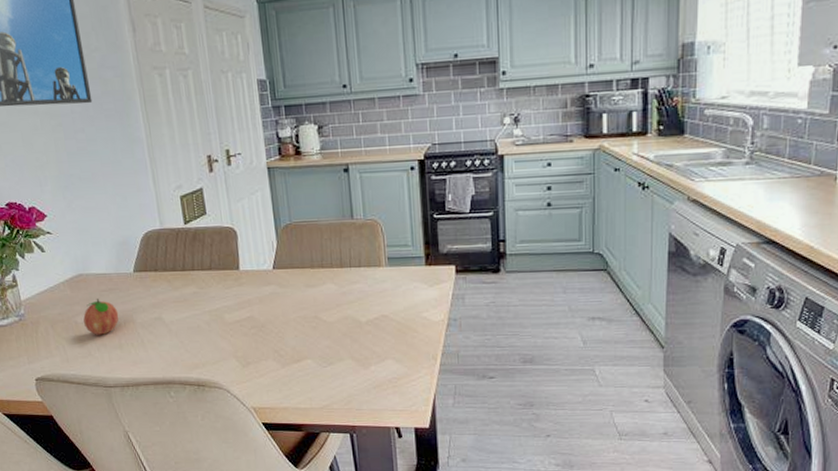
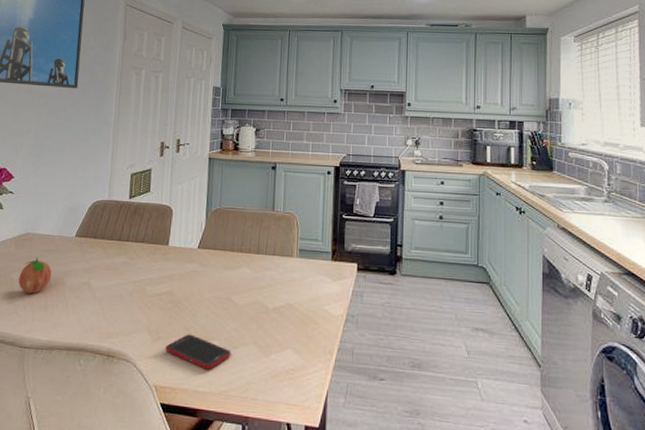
cell phone: none [257,356,328,388] -> present [165,334,231,370]

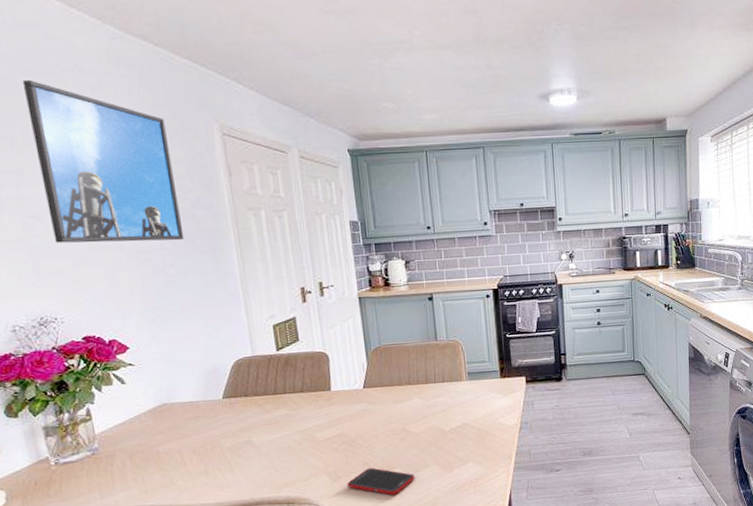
fruit: present [18,258,52,294] -> none [166,427,206,463]

